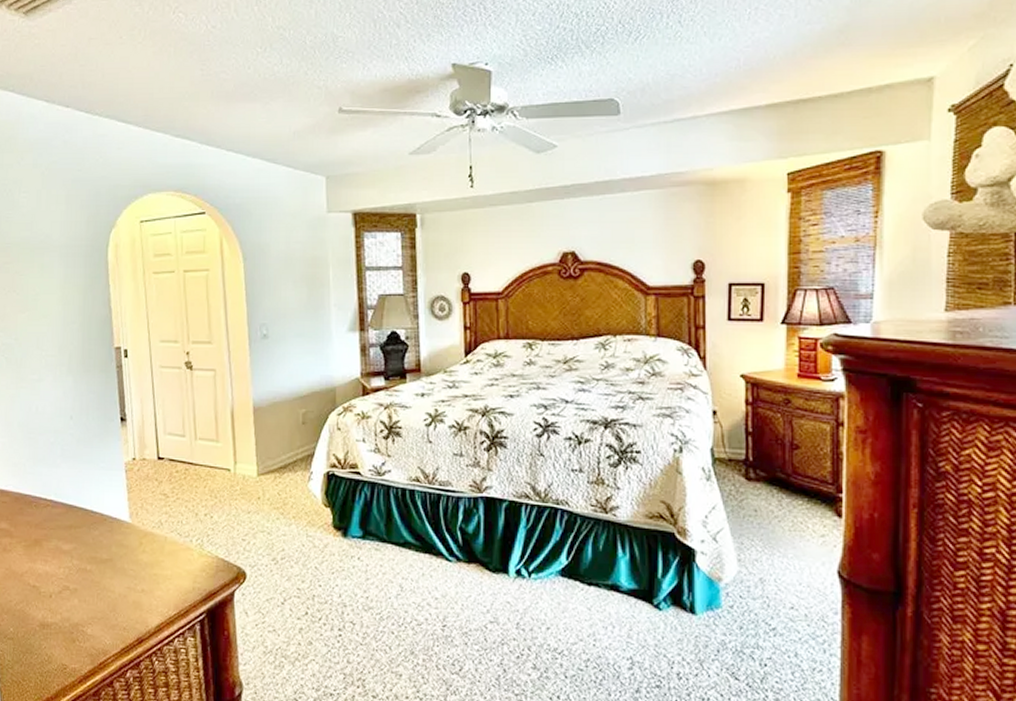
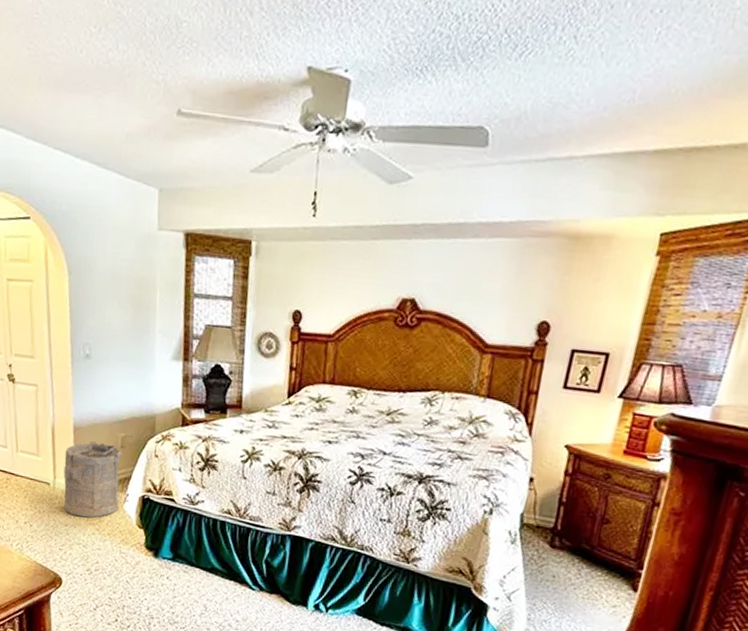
laundry hamper: none [244,420,304,502] -> present [63,440,123,518]

